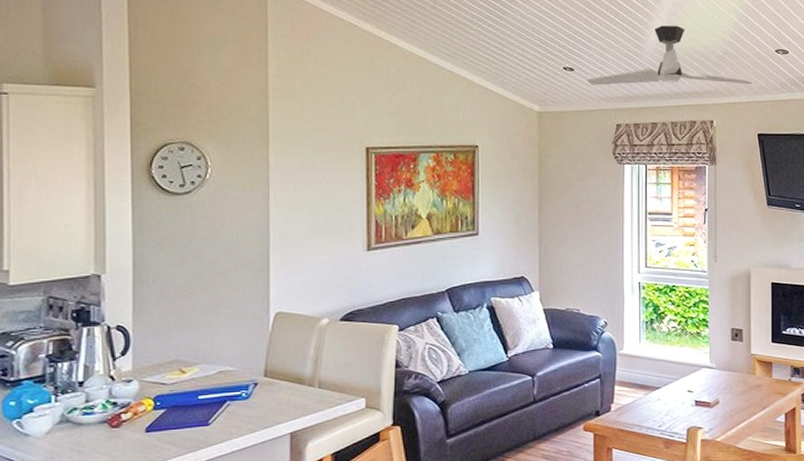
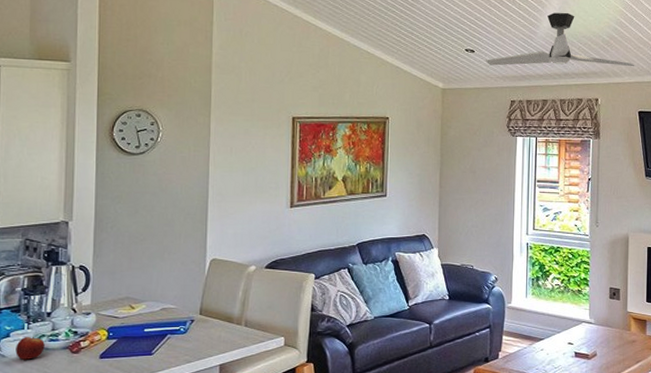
fruit: none [41,409,77,438] -> present [15,336,45,360]

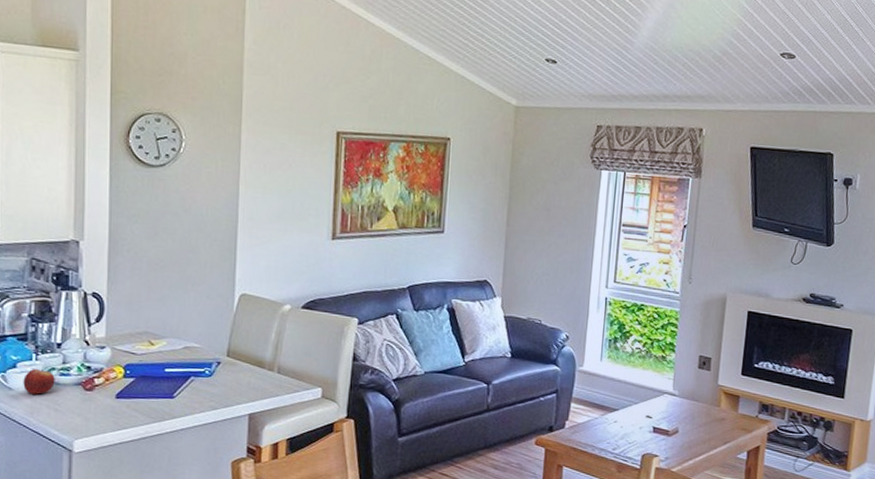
ceiling fan: present [486,12,635,67] -> none [570,18,751,92]

